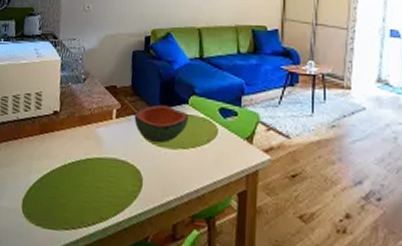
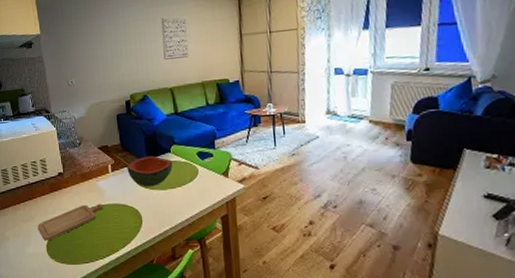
chopping board: none [16,154,99,194] -> present [37,204,103,241]

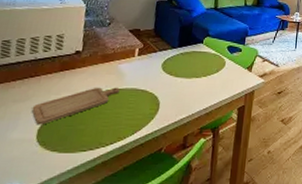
bowl: present [127,155,173,187] -> none [155,44,203,75]

